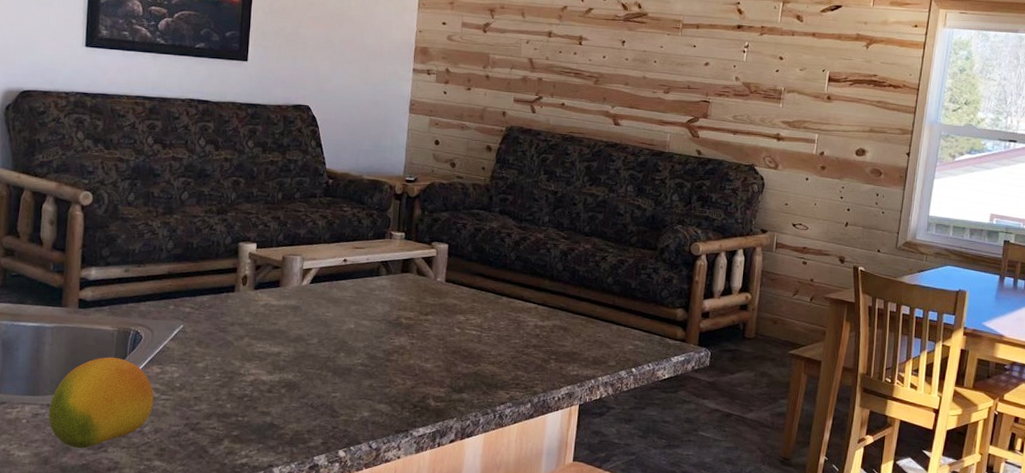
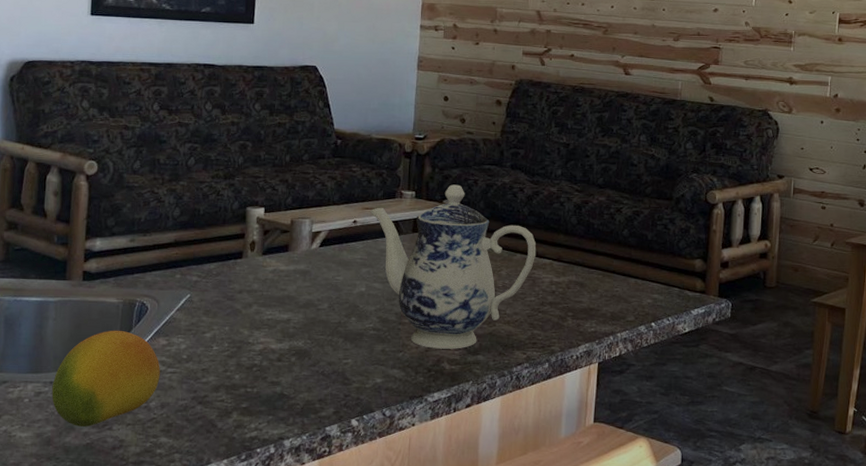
teapot: none [359,227,522,387] -> present [369,184,537,349]

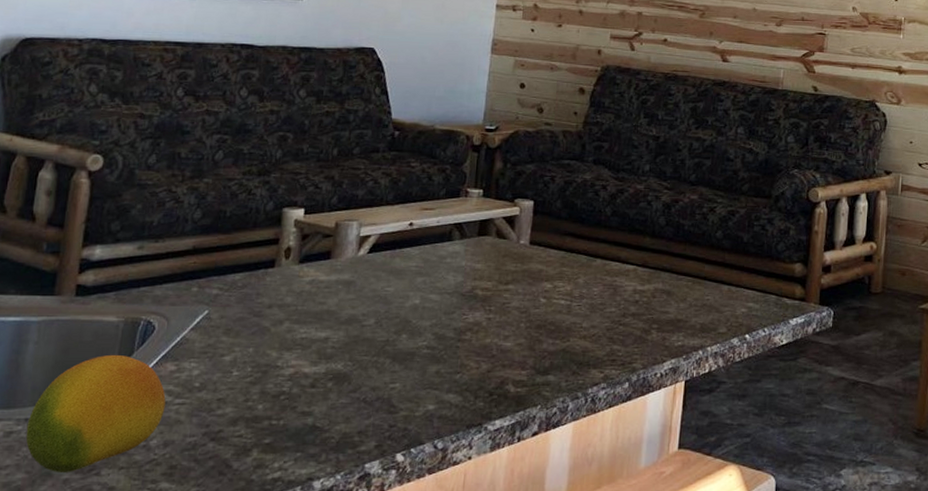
teapot: present [369,184,537,349] -> none [429,181,619,369]

